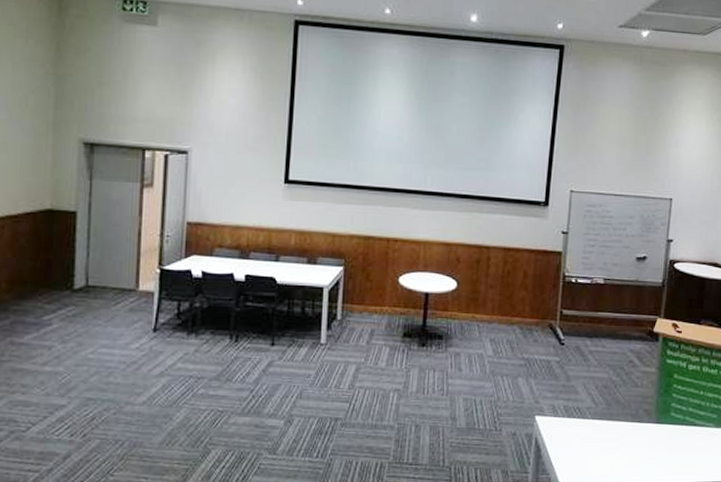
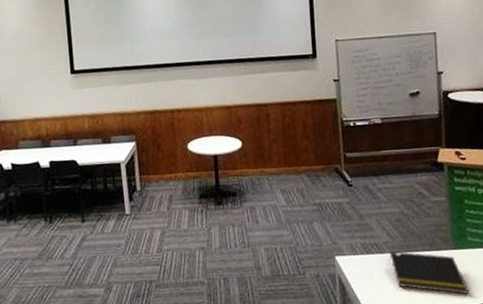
notepad: none [589,417,664,470] -> present [389,251,468,294]

